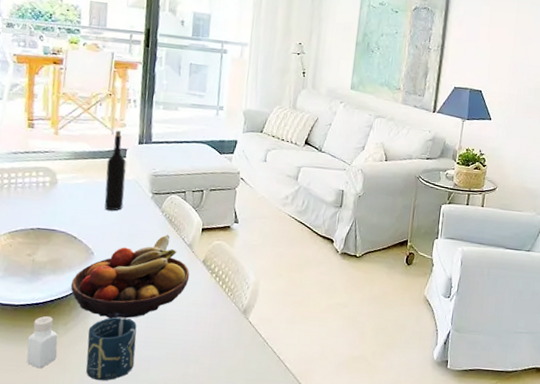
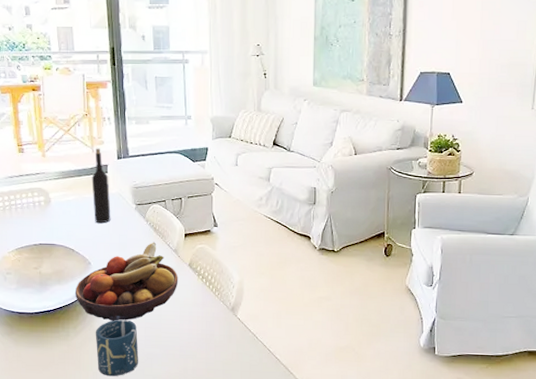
pepper shaker: present [26,316,58,369] -> none [45,322,72,368]

